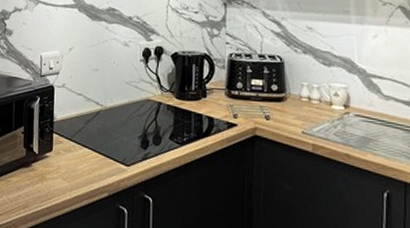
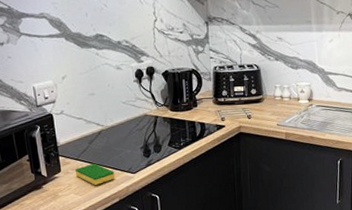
dish sponge: none [66,146,107,173] -> present [75,163,115,185]

